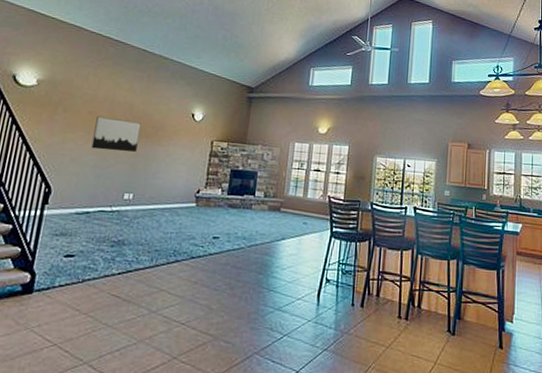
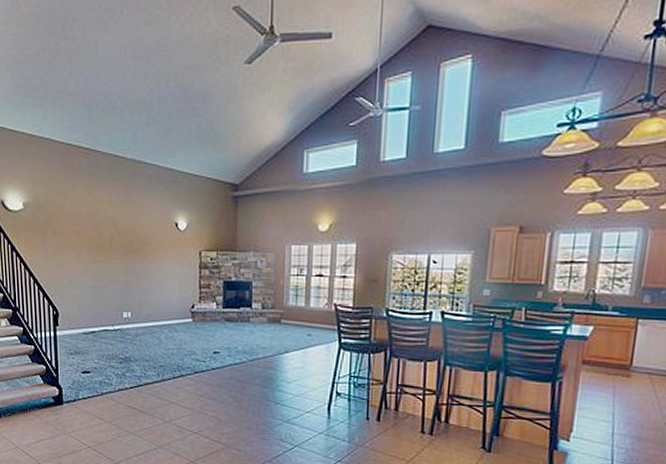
wall art: present [91,116,141,153] -> none [84,235,127,271]

